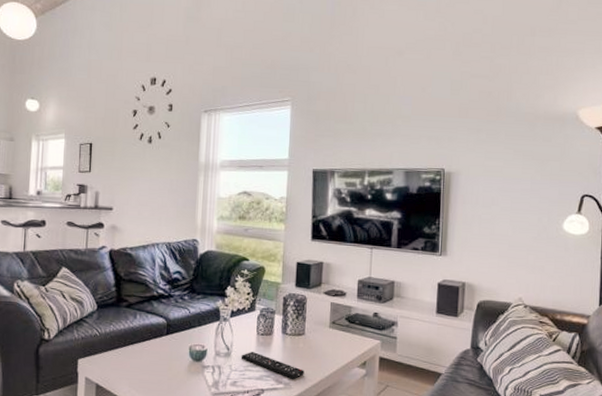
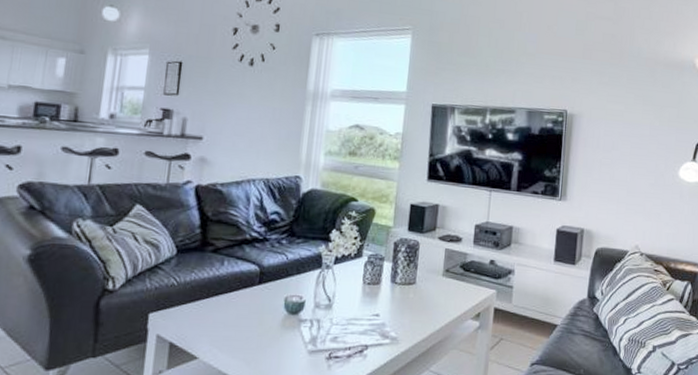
remote control: present [241,352,304,379] -> none [343,303,414,333]

